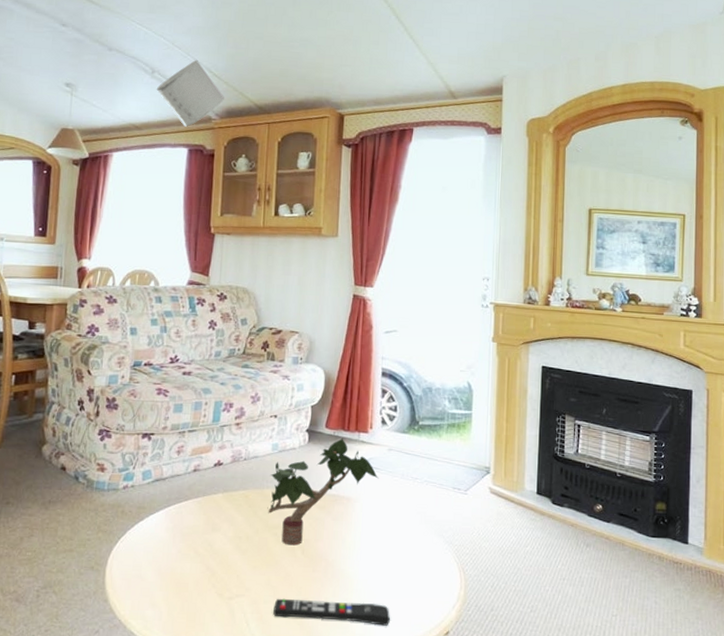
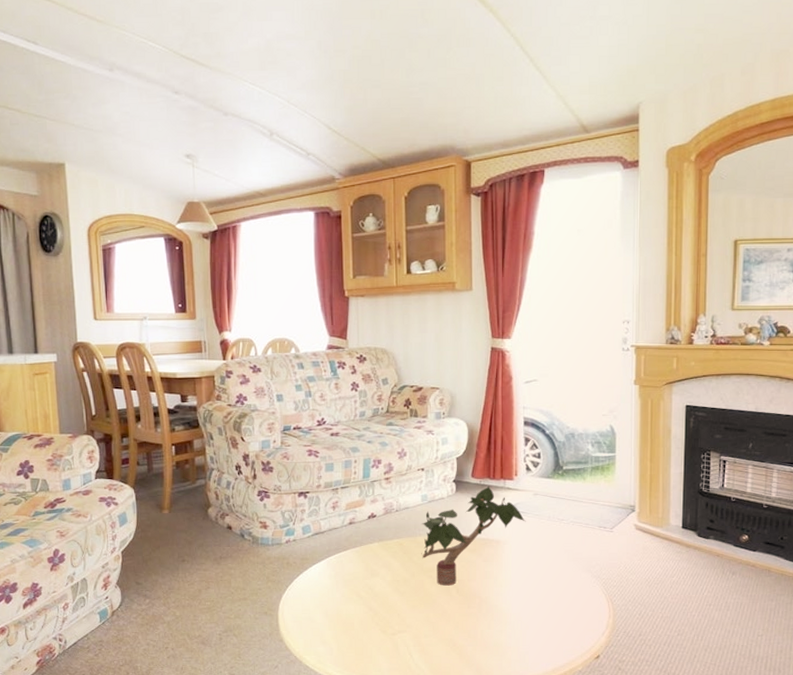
toilet paper roll: present [156,59,224,127] -> none [276,116,346,189]
remote control: present [273,598,391,626] -> none [434,632,544,653]

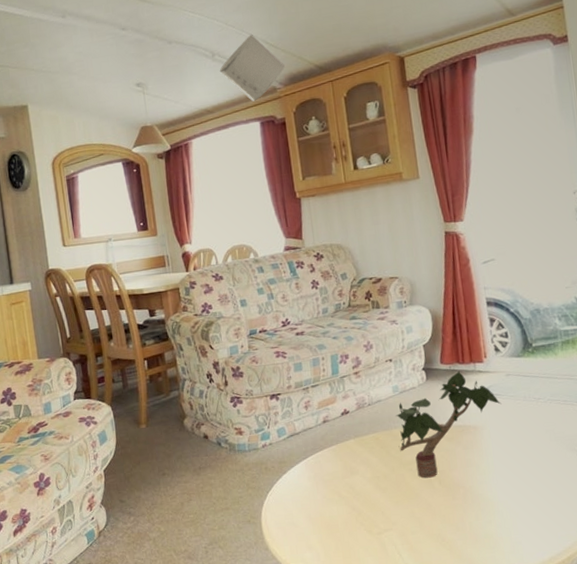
toilet paper roll: none [276,116,346,189] -> present [219,34,285,101]

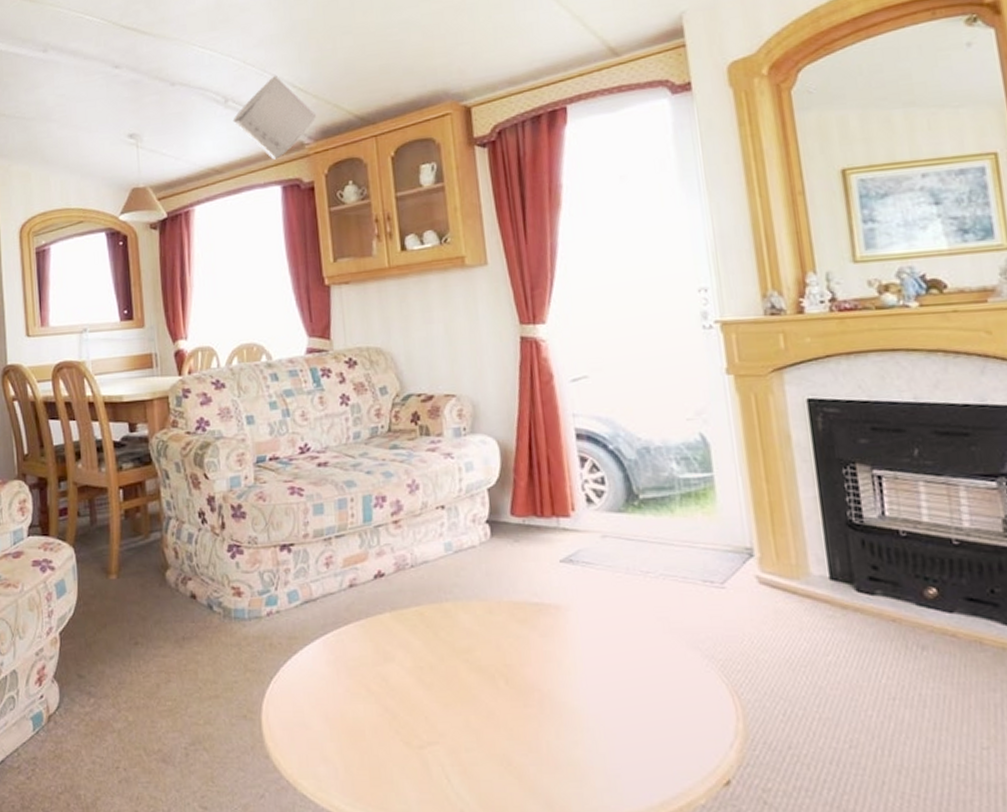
potted plant: present [396,370,502,478] -> none [448,526,595,674]

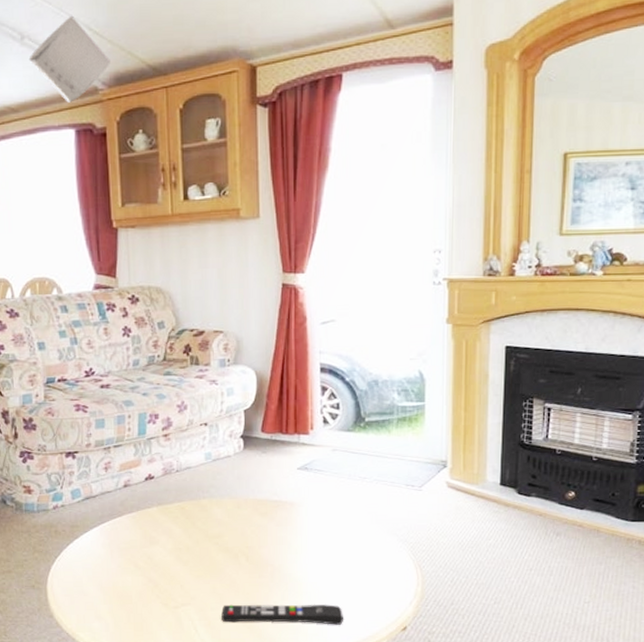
remote control: none [479,744,643,776] -> present [221,604,344,625]

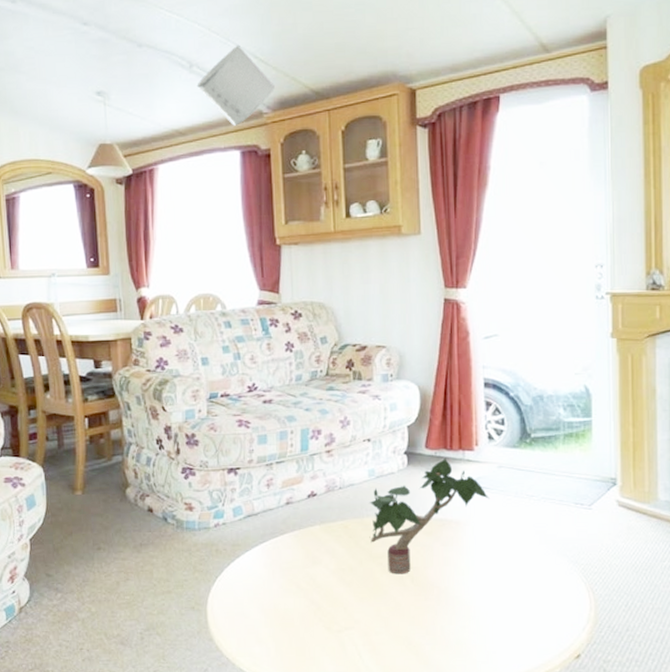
potted plant: none [205,441,323,554] -> present [369,457,490,575]
remote control: present [221,604,344,625] -> none [386,629,515,652]

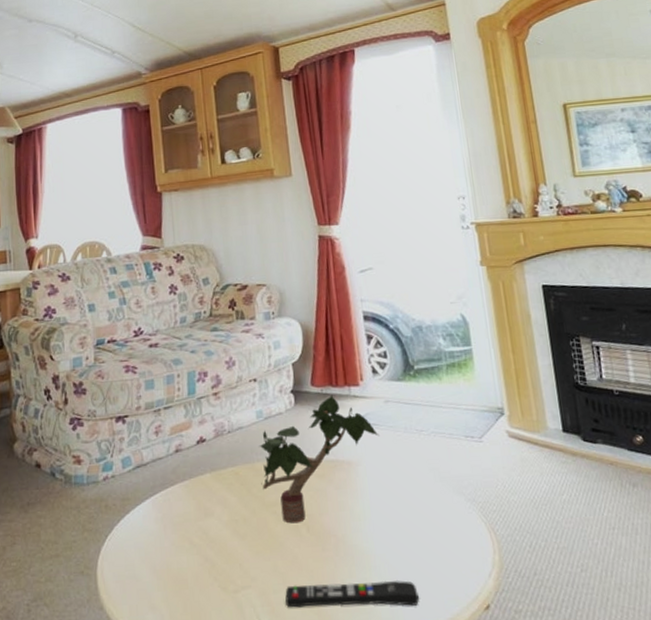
toilet paper roll: present [197,44,275,126] -> none [81,16,152,86]
remote control: none [386,629,515,652] -> present [285,581,420,608]

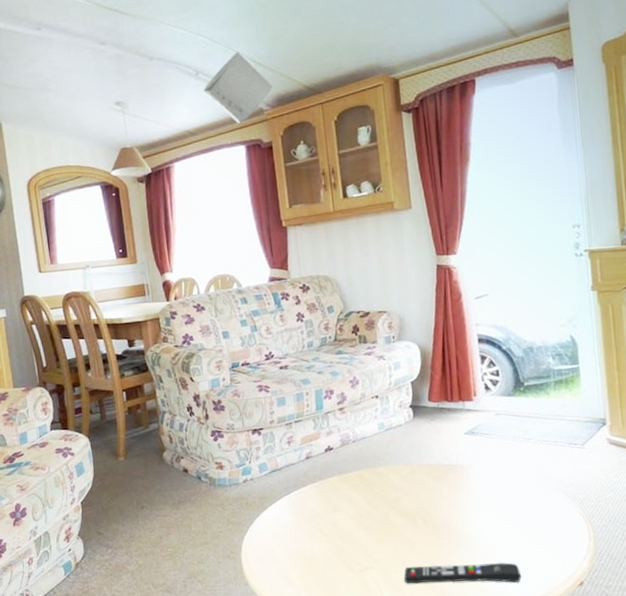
toilet paper roll: none [81,16,152,86] -> present [203,51,272,124]
potted plant: present [259,394,379,524] -> none [381,408,490,517]

